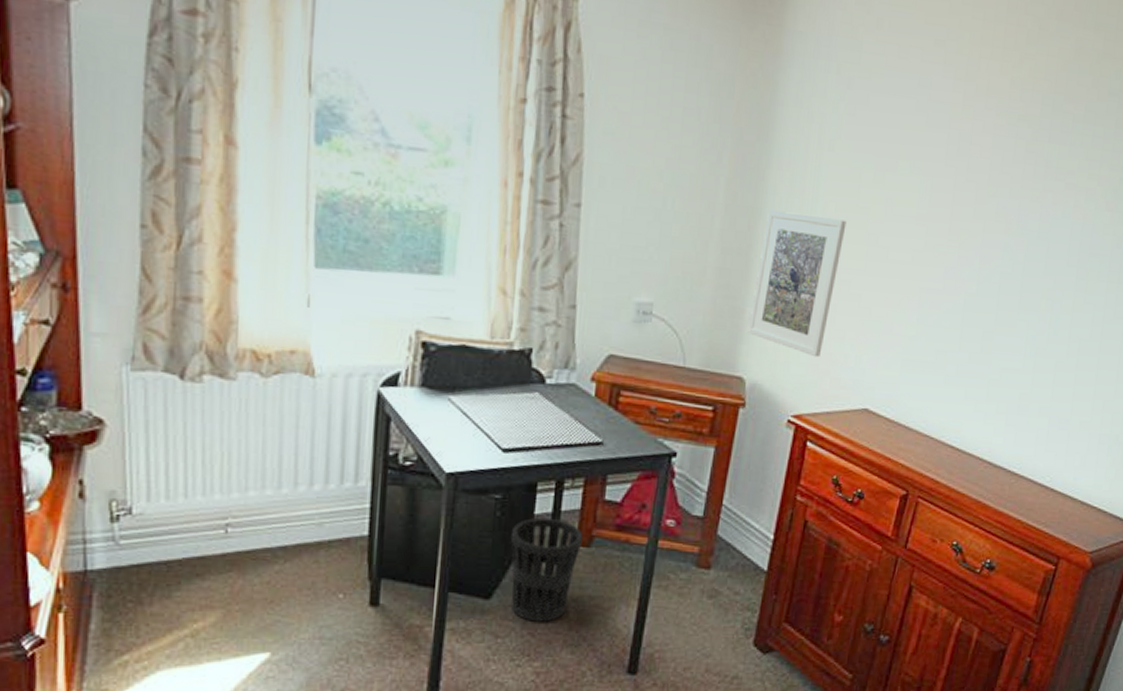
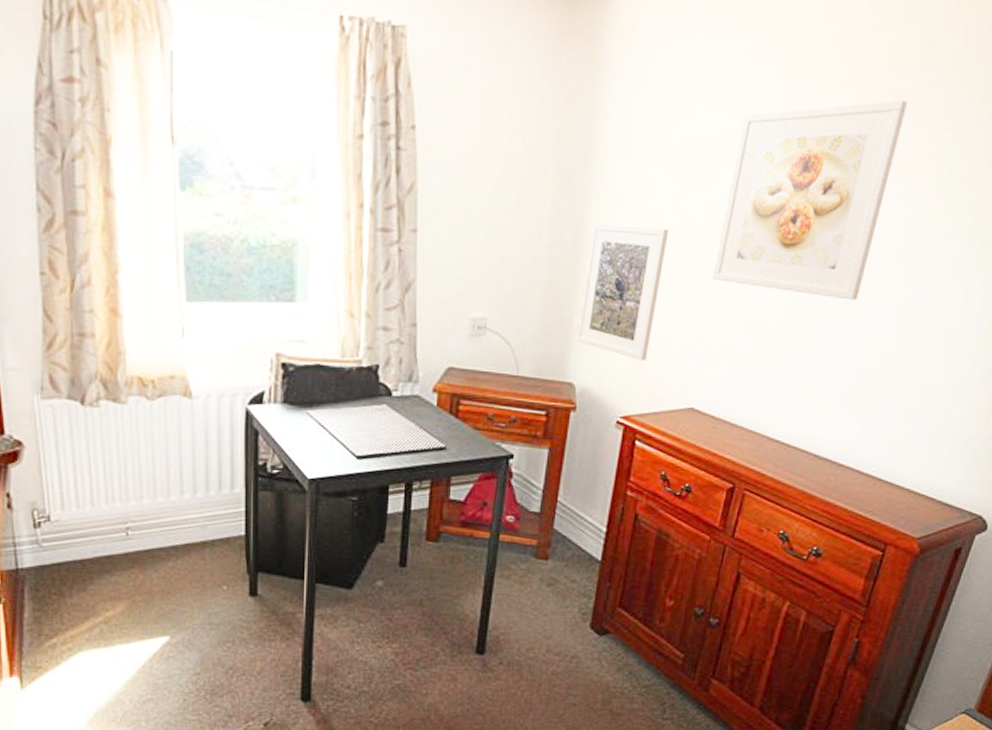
wastebasket: present [510,517,583,622] -> none [367,516,432,609]
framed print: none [890,107,1082,305] -> present [712,100,907,300]

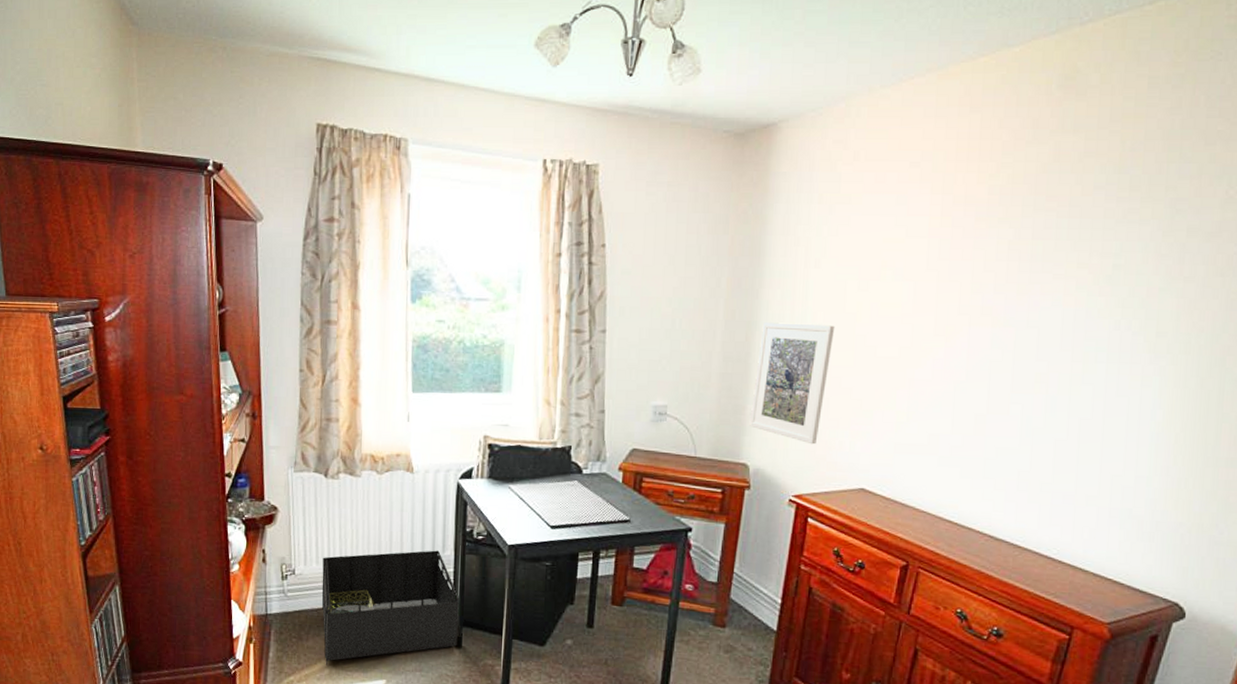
storage bin: none [84,487,253,624] -> present [321,550,459,665]
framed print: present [712,100,907,300] -> none [878,204,1066,388]

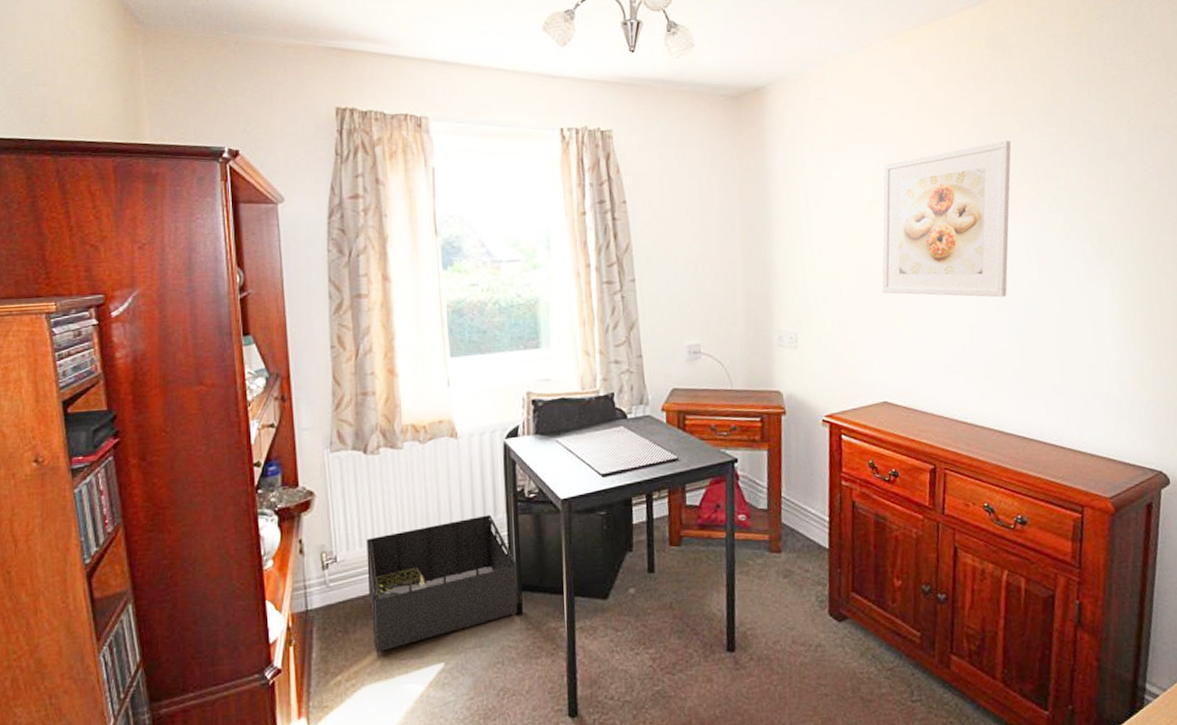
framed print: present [749,322,835,445] -> none [776,257,840,366]
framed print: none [878,204,1066,388] -> present [882,140,1011,298]

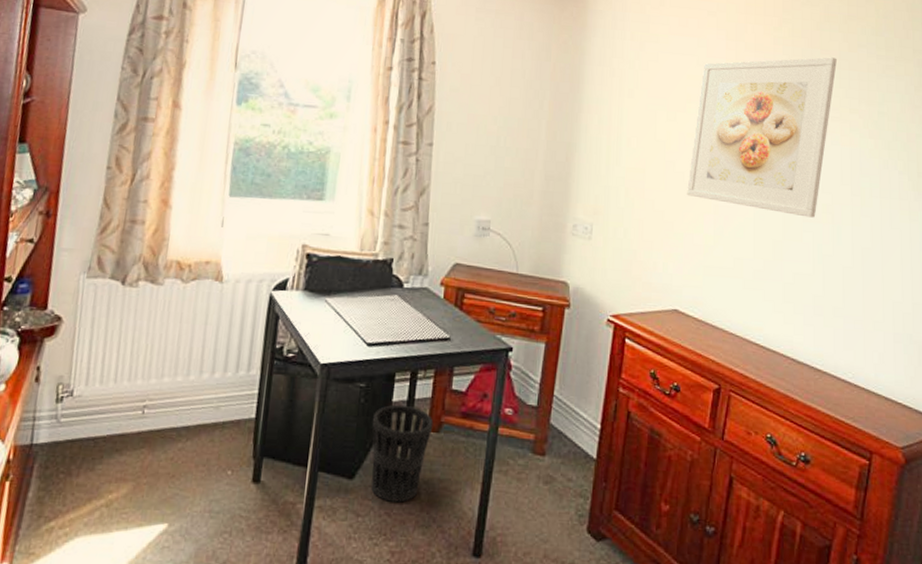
storage bin: present [367,515,518,657] -> none [96,369,262,507]
wastebasket: none [617,525,674,614] -> present [371,404,434,503]

